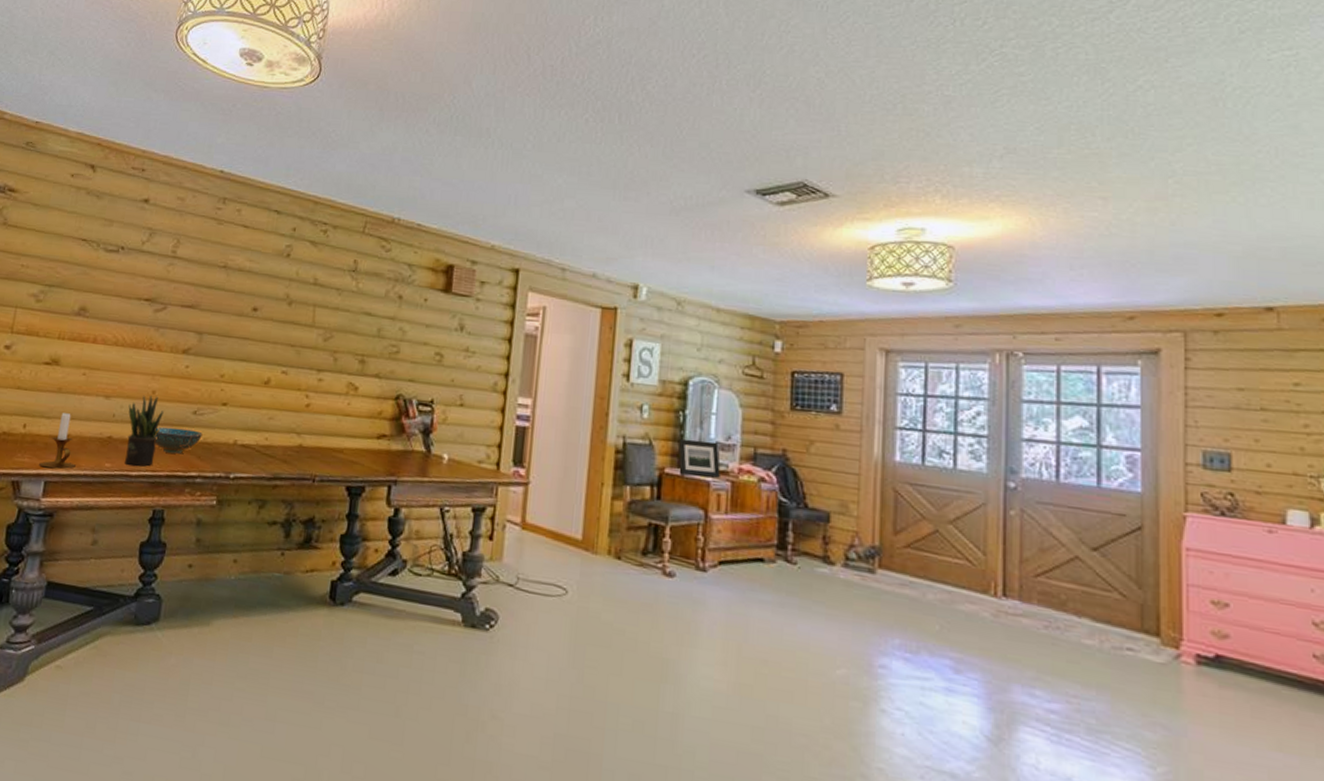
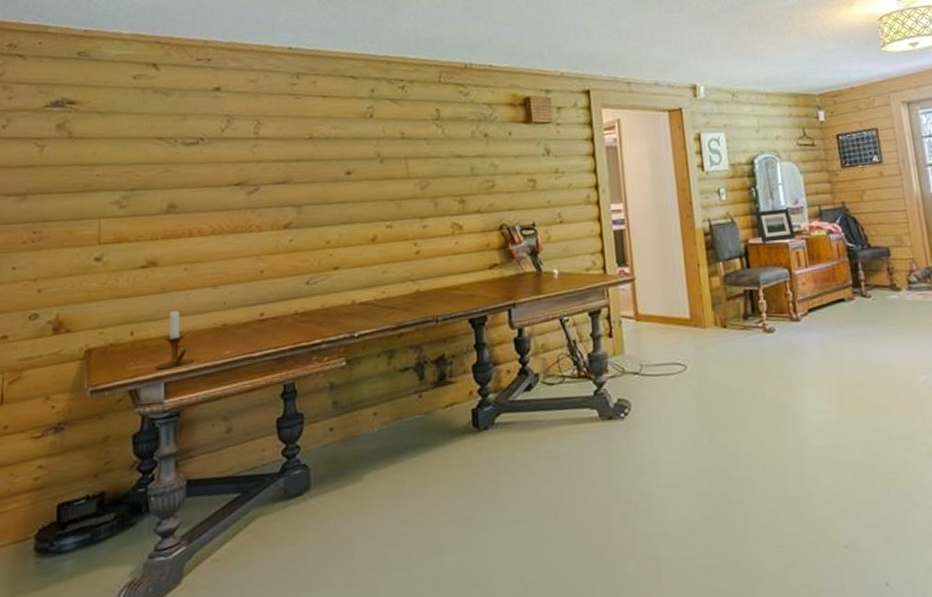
potted plant: present [125,395,164,467] -> none [238,275,276,347]
decorative bowl: present [155,427,203,454] -> none [271,299,319,327]

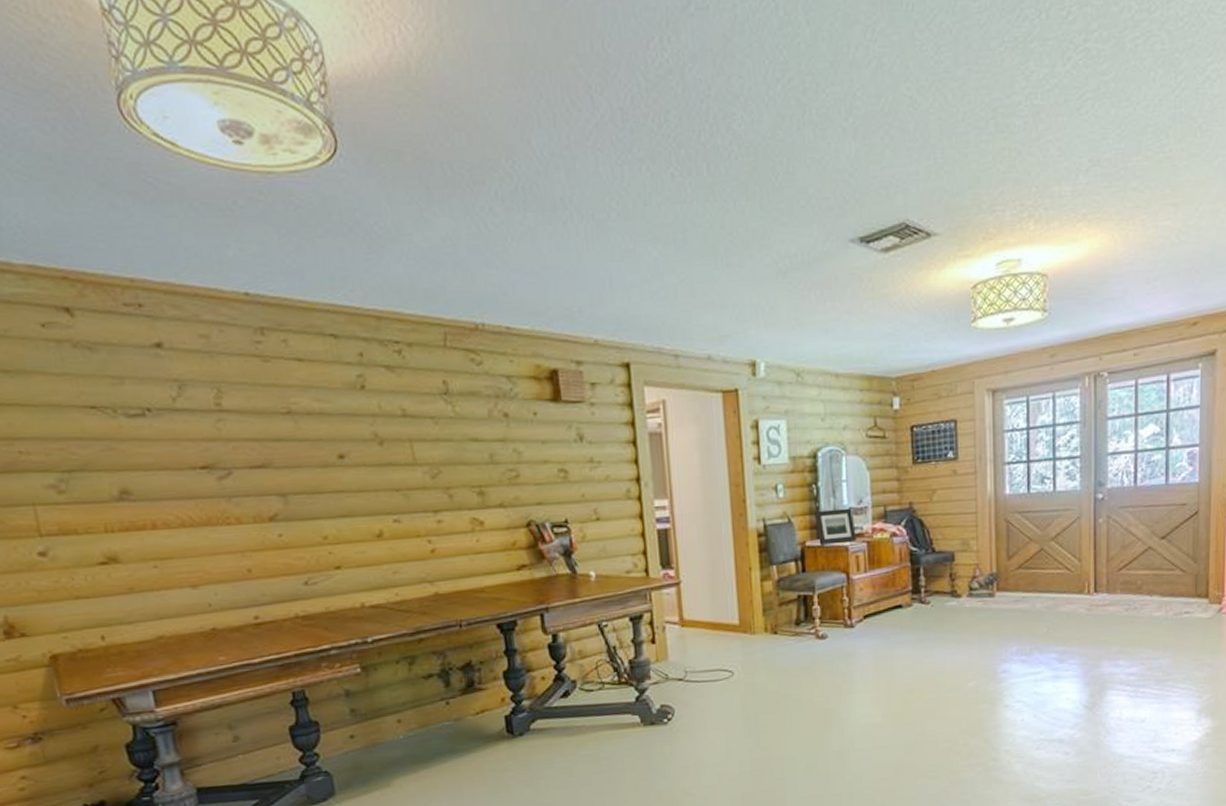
candlestick: present [155,311,194,370] -> none [138,613,184,677]

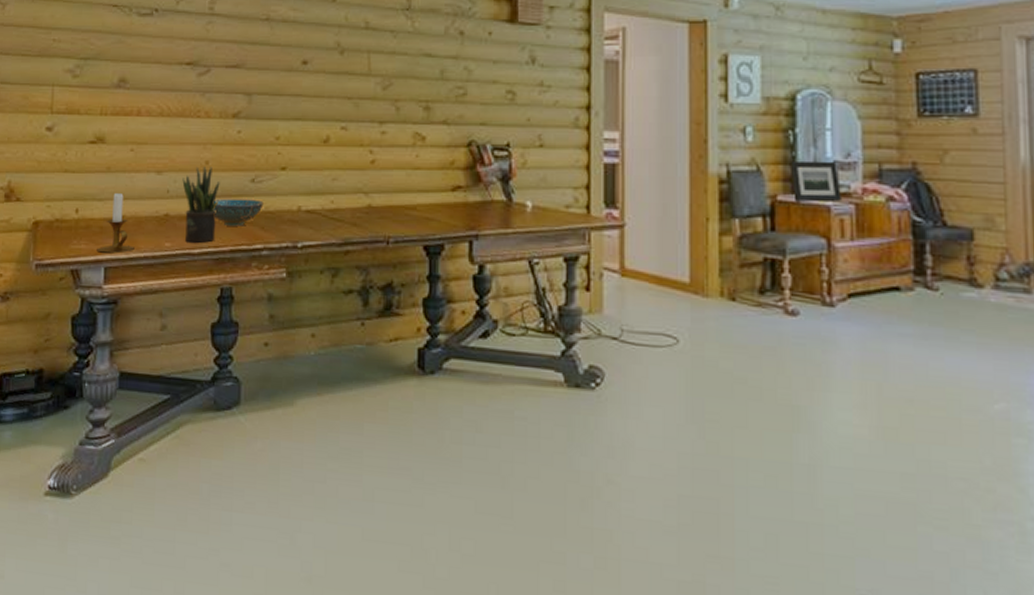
candlestick: none [138,613,184,677] -> present [97,193,135,253]
potted plant: none [224,574,276,653] -> present [182,166,220,243]
decorative bowl: none [266,601,323,632] -> present [214,198,264,226]

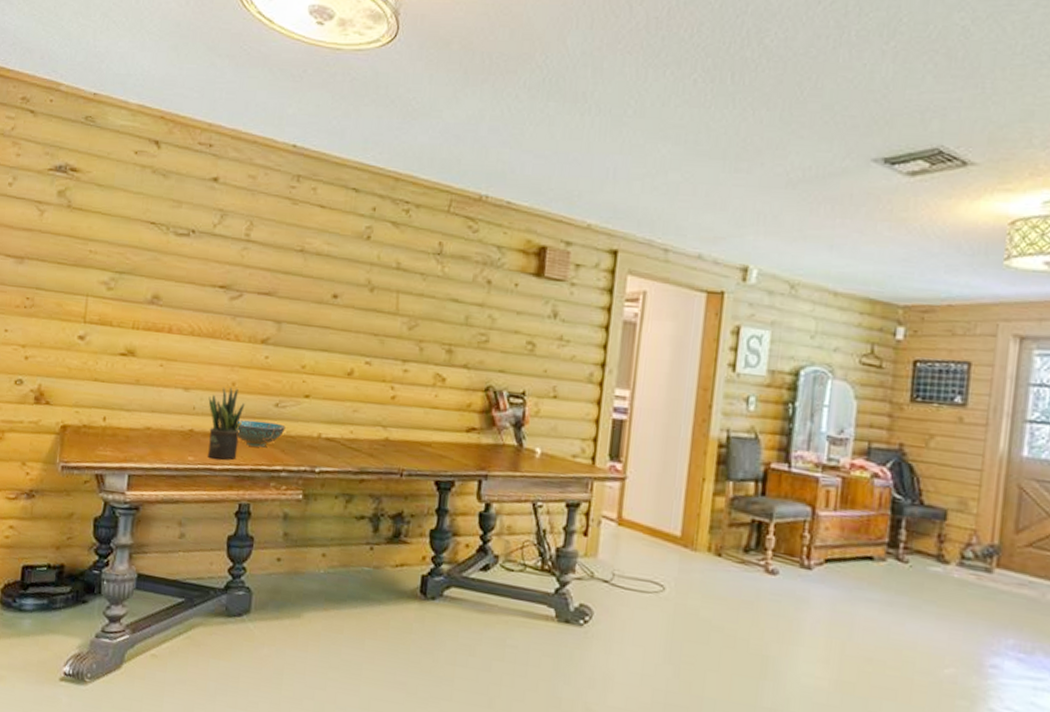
candlestick: present [97,193,135,253] -> none [122,405,158,462]
picture frame: present [789,160,841,202] -> none [786,433,831,474]

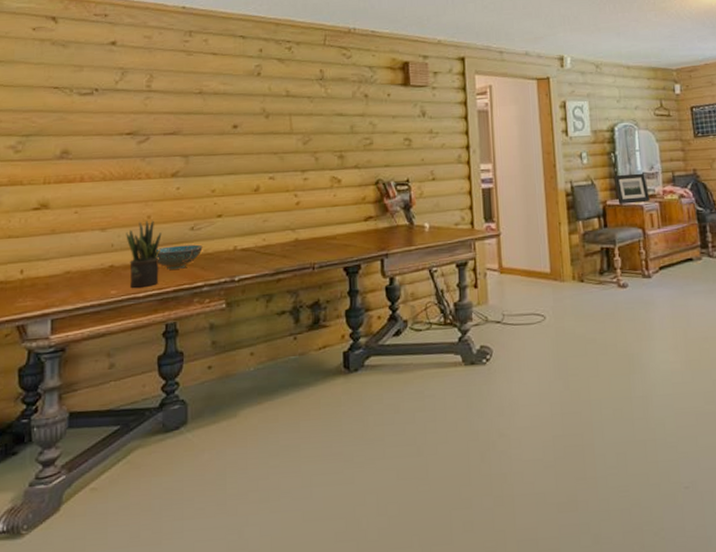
picture frame: none [786,433,831,474] -> present [613,173,650,204]

